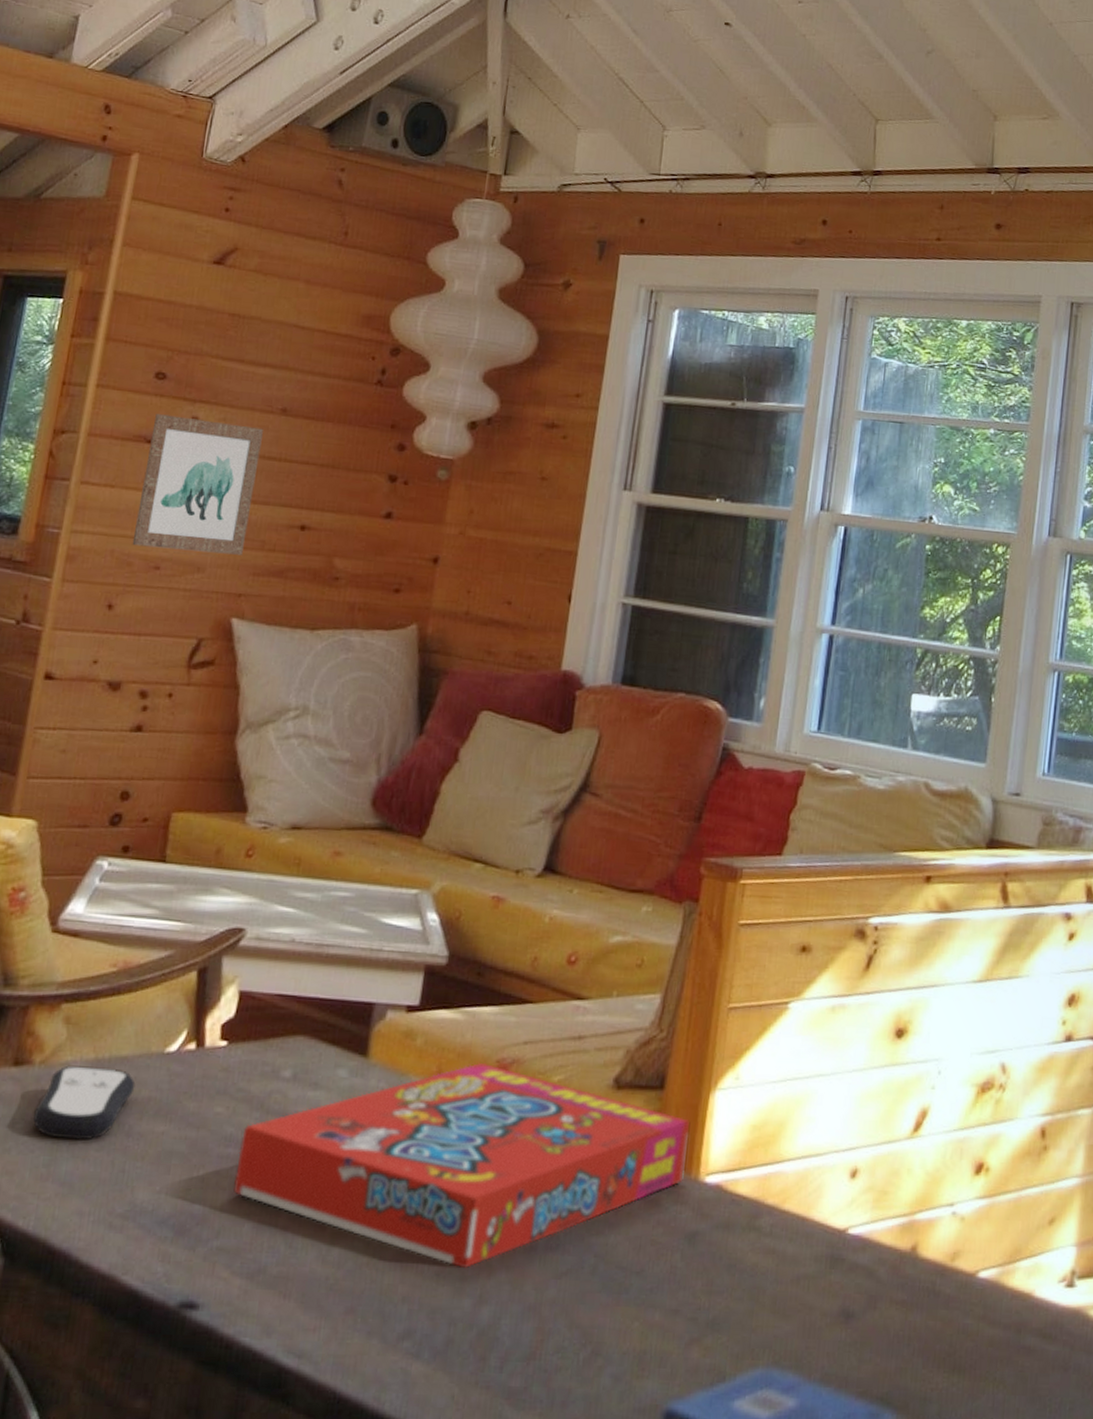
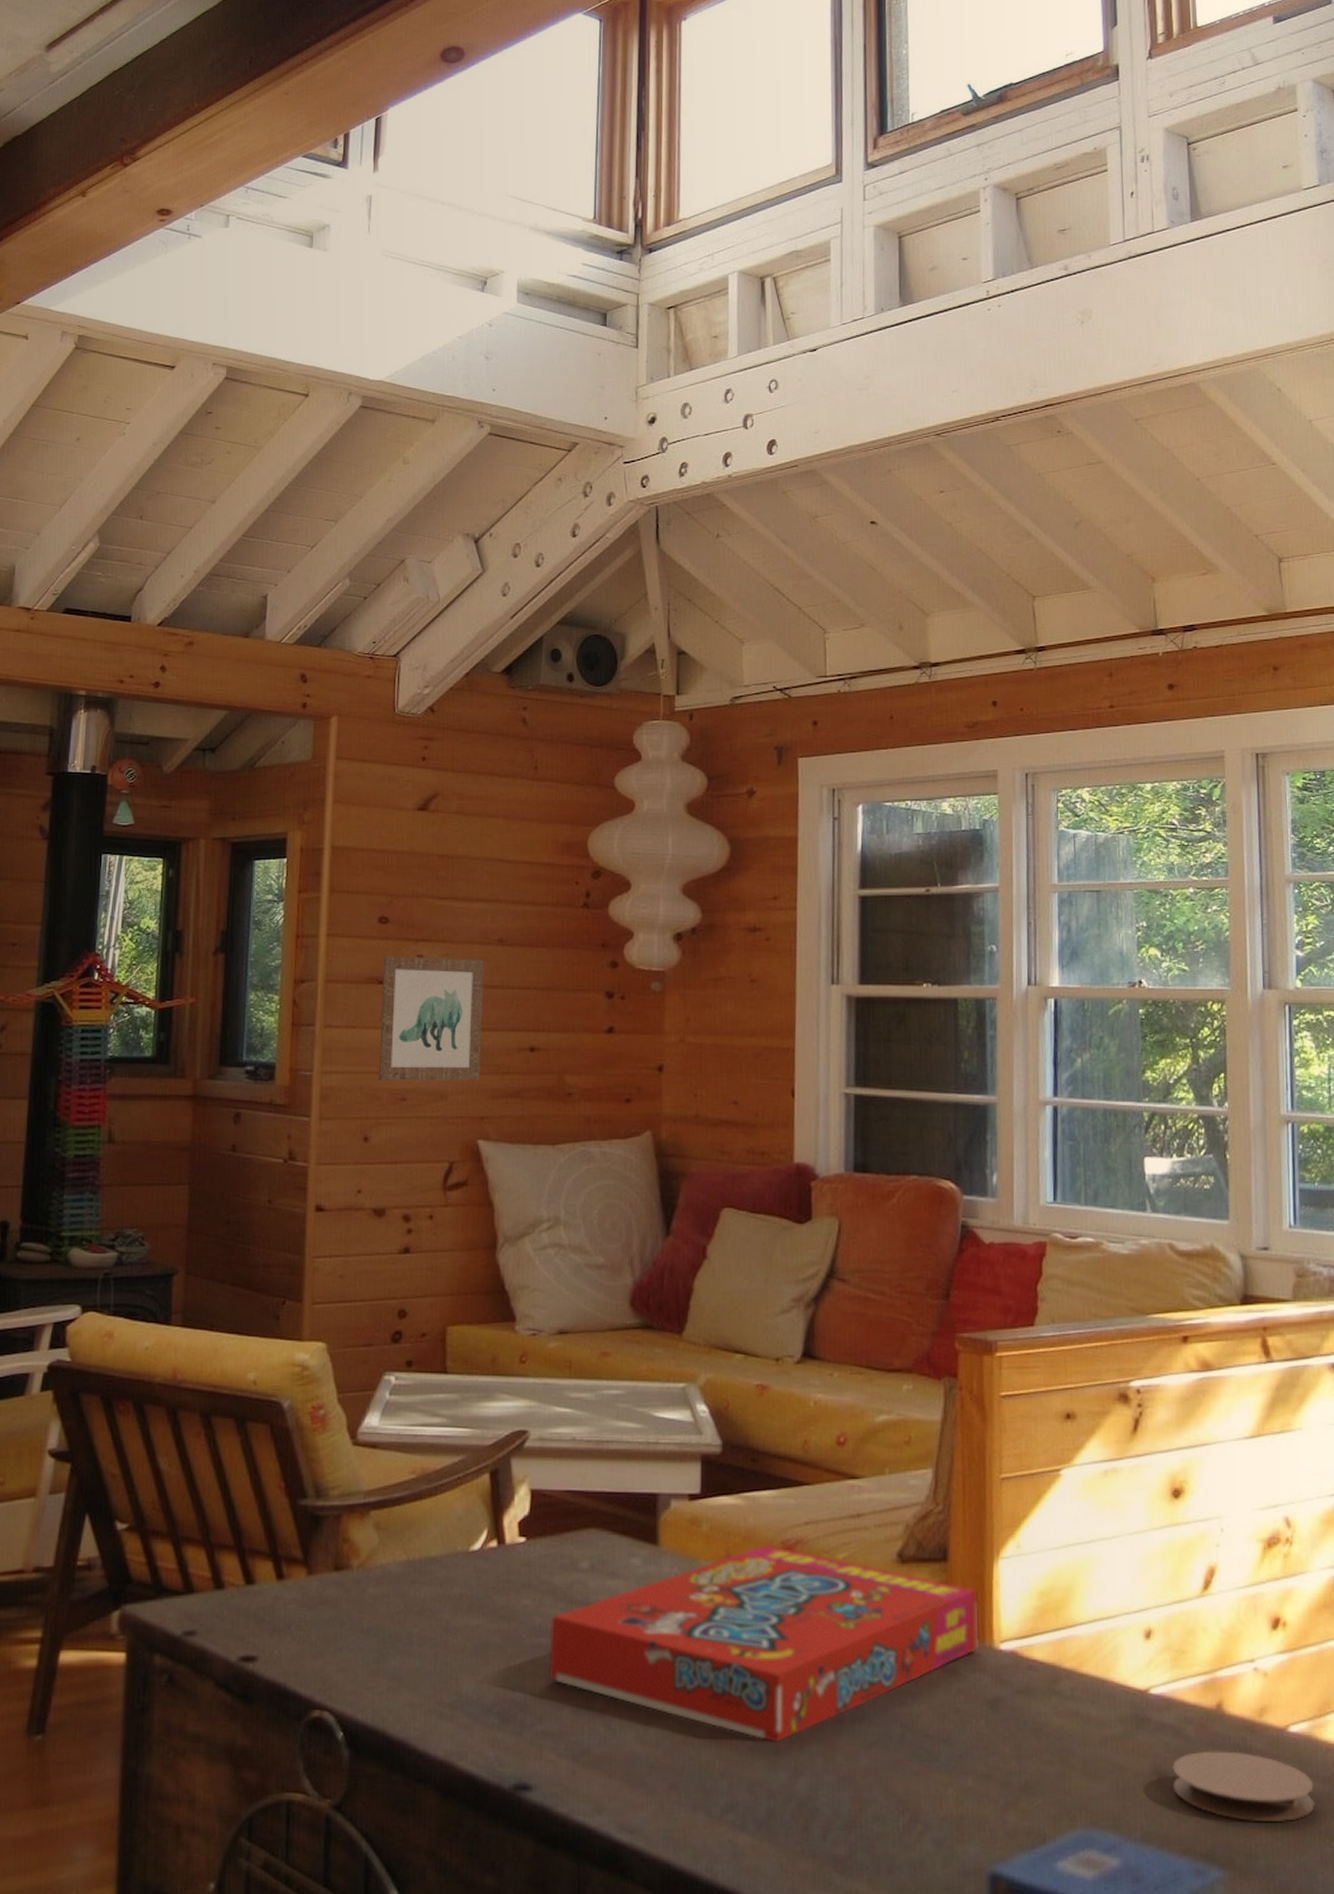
remote control: present [33,1065,136,1140] -> none [359,1568,447,1637]
coaster: none [858,1293,995,1367] -> present [1172,1751,1315,1822]

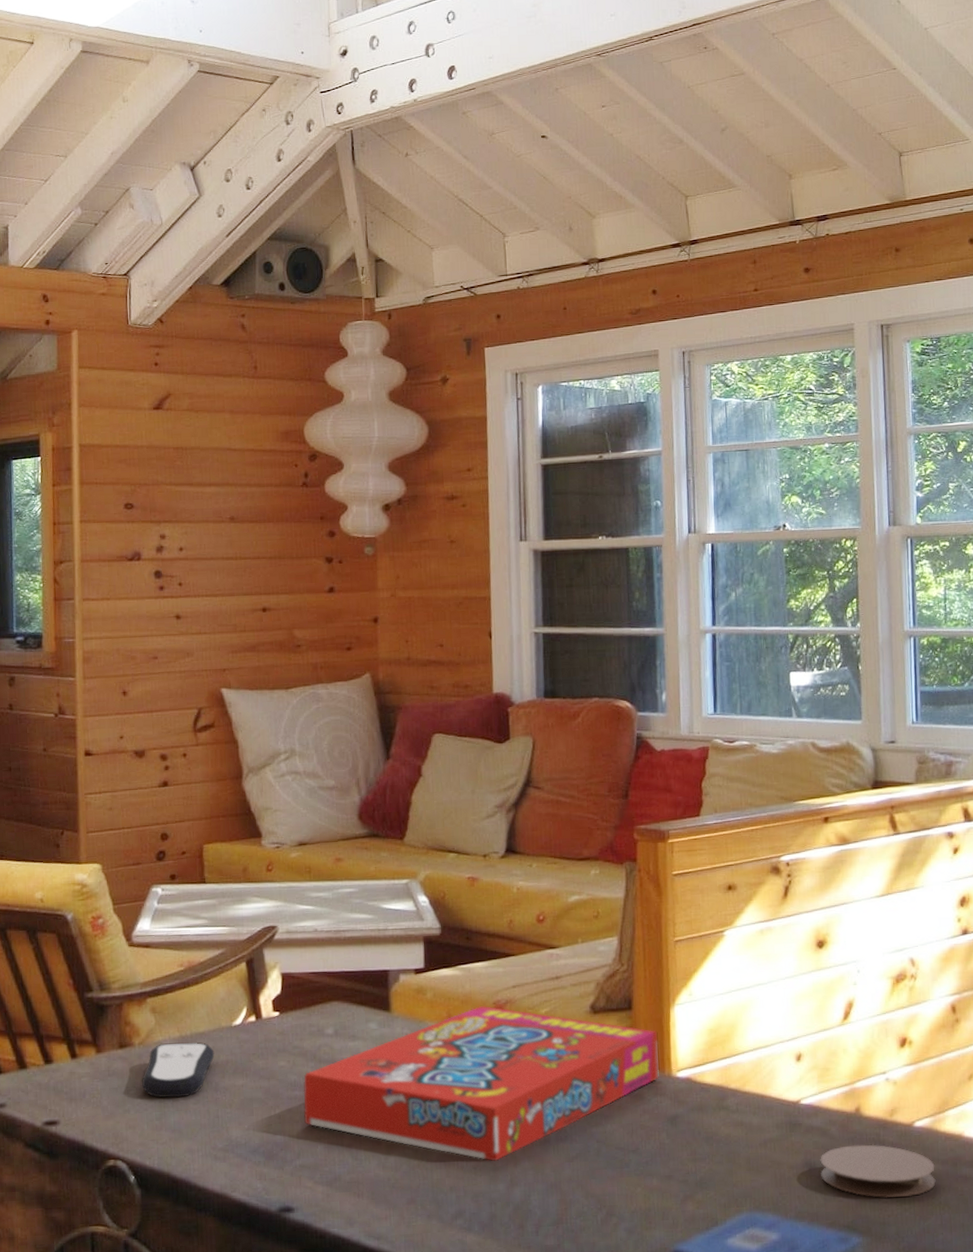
remote control: none [359,1568,447,1637] -> present [142,1042,215,1098]
wall art: present [378,956,484,1081] -> none [130,535,221,643]

